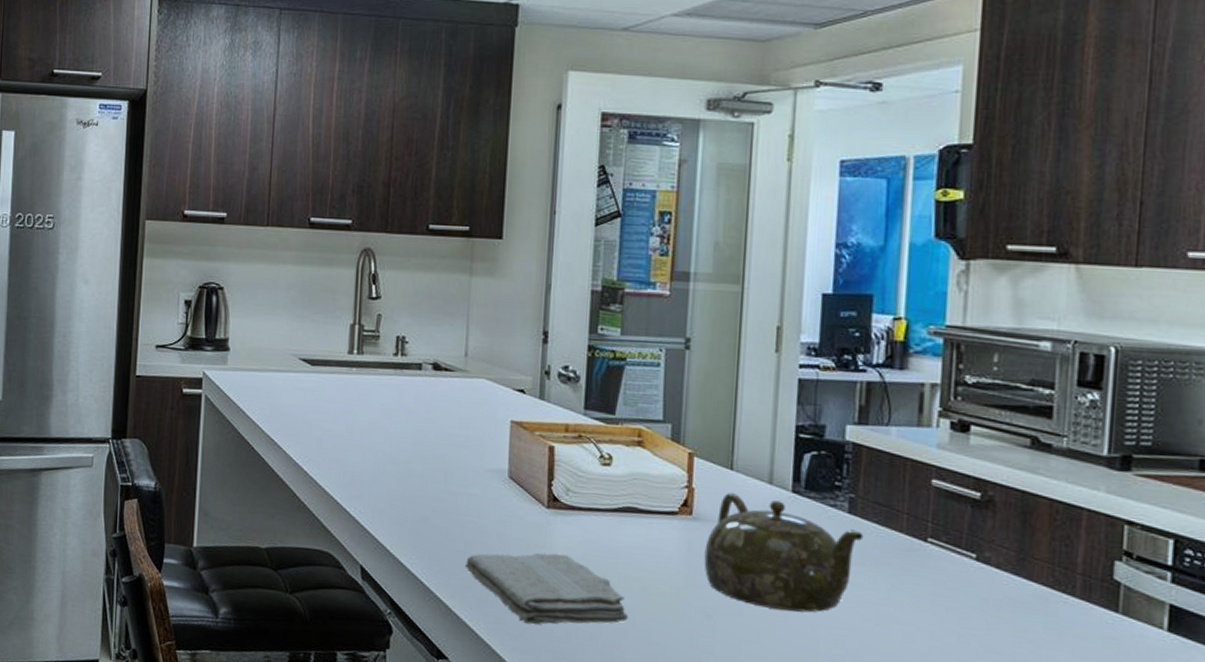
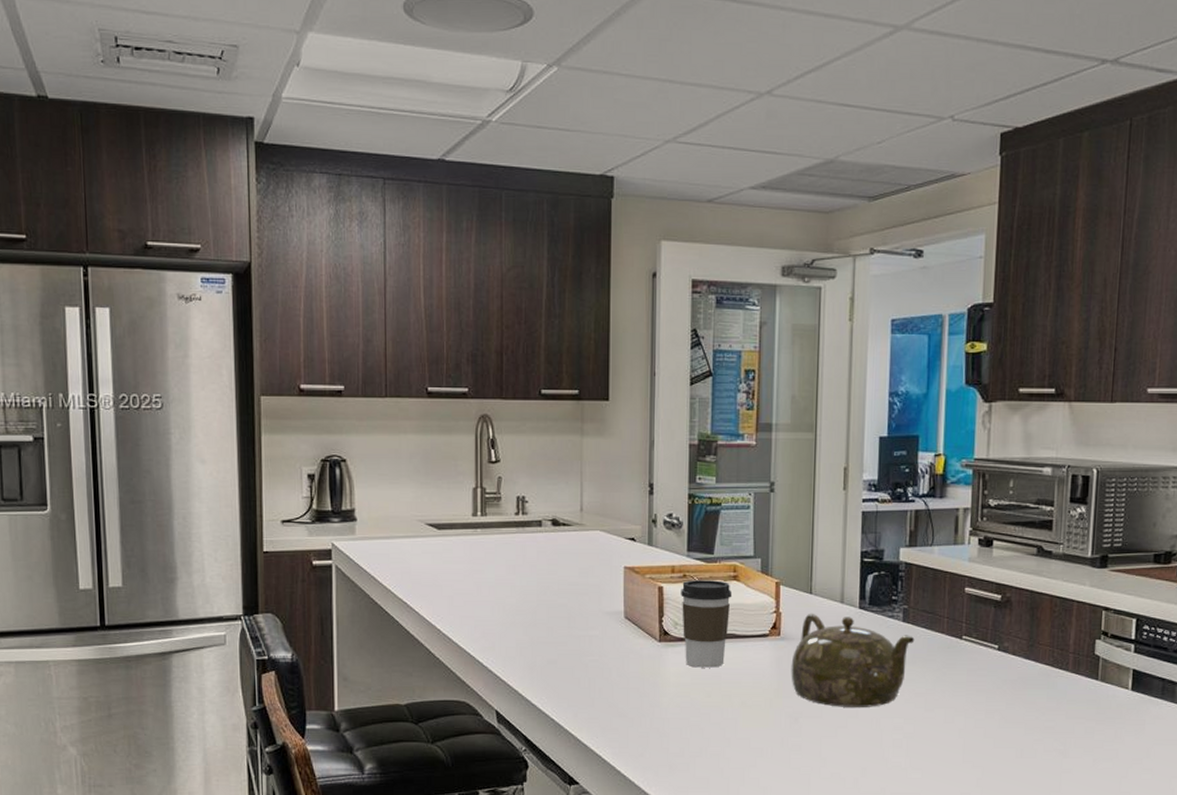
washcloth: present [465,553,628,625] -> none [590,680,731,745]
coffee cup: none [574,441,636,545] -> present [681,580,733,668]

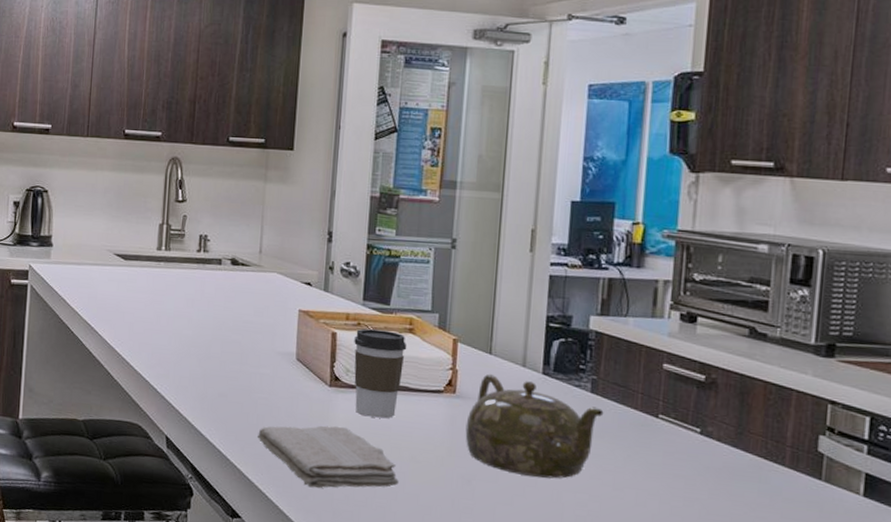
washcloth: none [590,680,731,745] -> present [258,425,399,489]

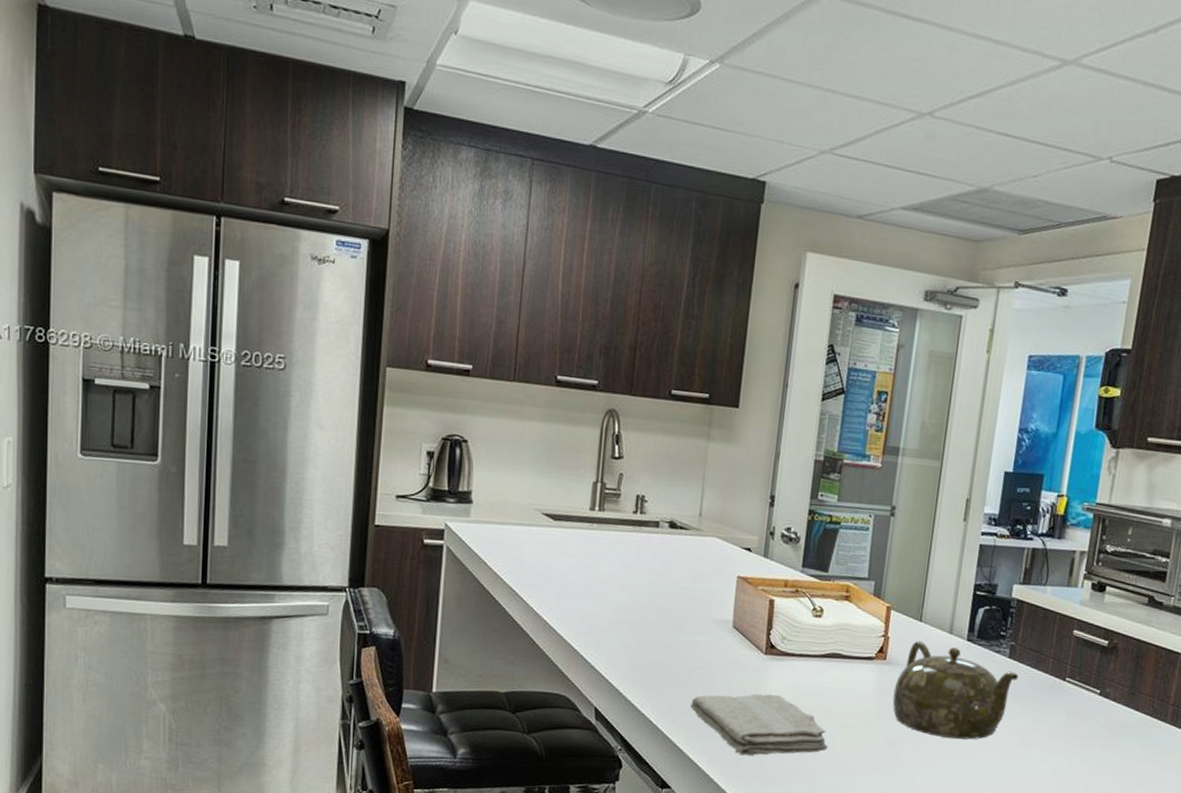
coffee cup: present [354,329,407,419] -> none [789,596,843,686]

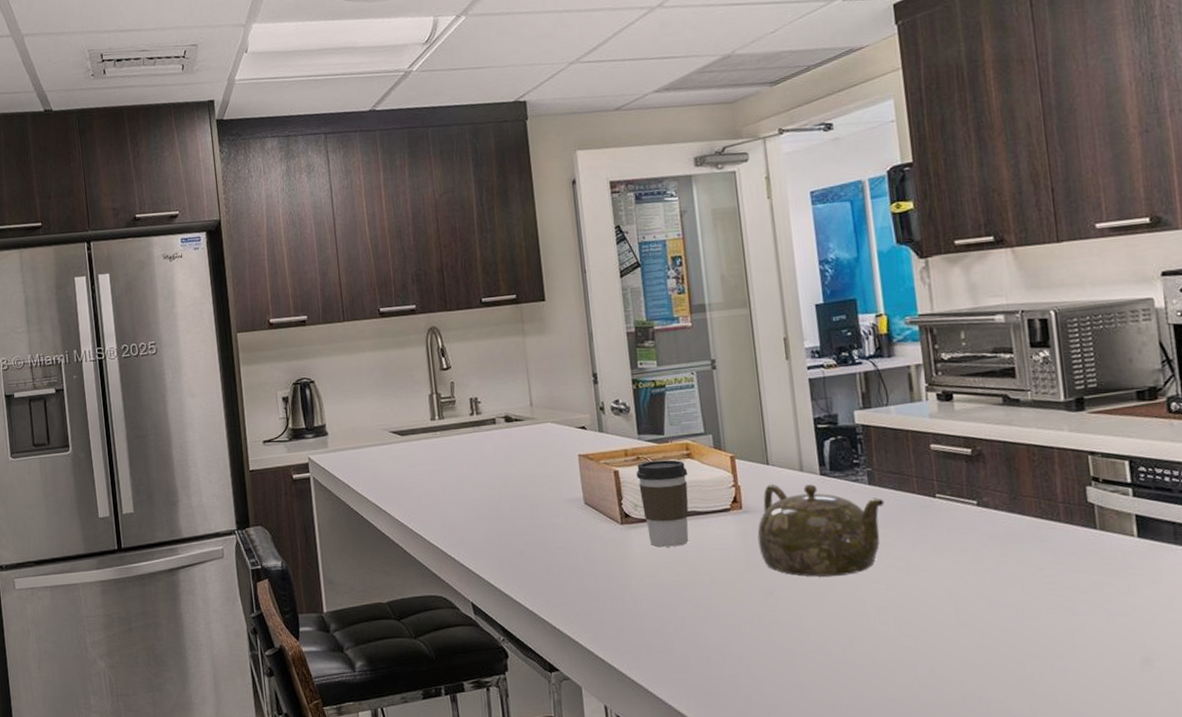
washcloth: present [690,693,828,756] -> none [560,561,704,628]
coffee cup: none [789,596,843,686] -> present [636,459,689,547]

